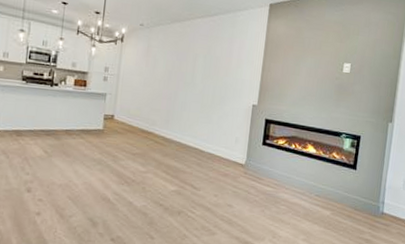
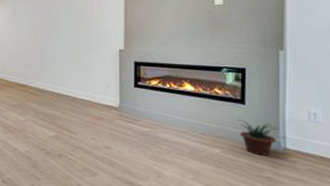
potted plant: none [348,183,380,219] -> present [238,119,279,156]

